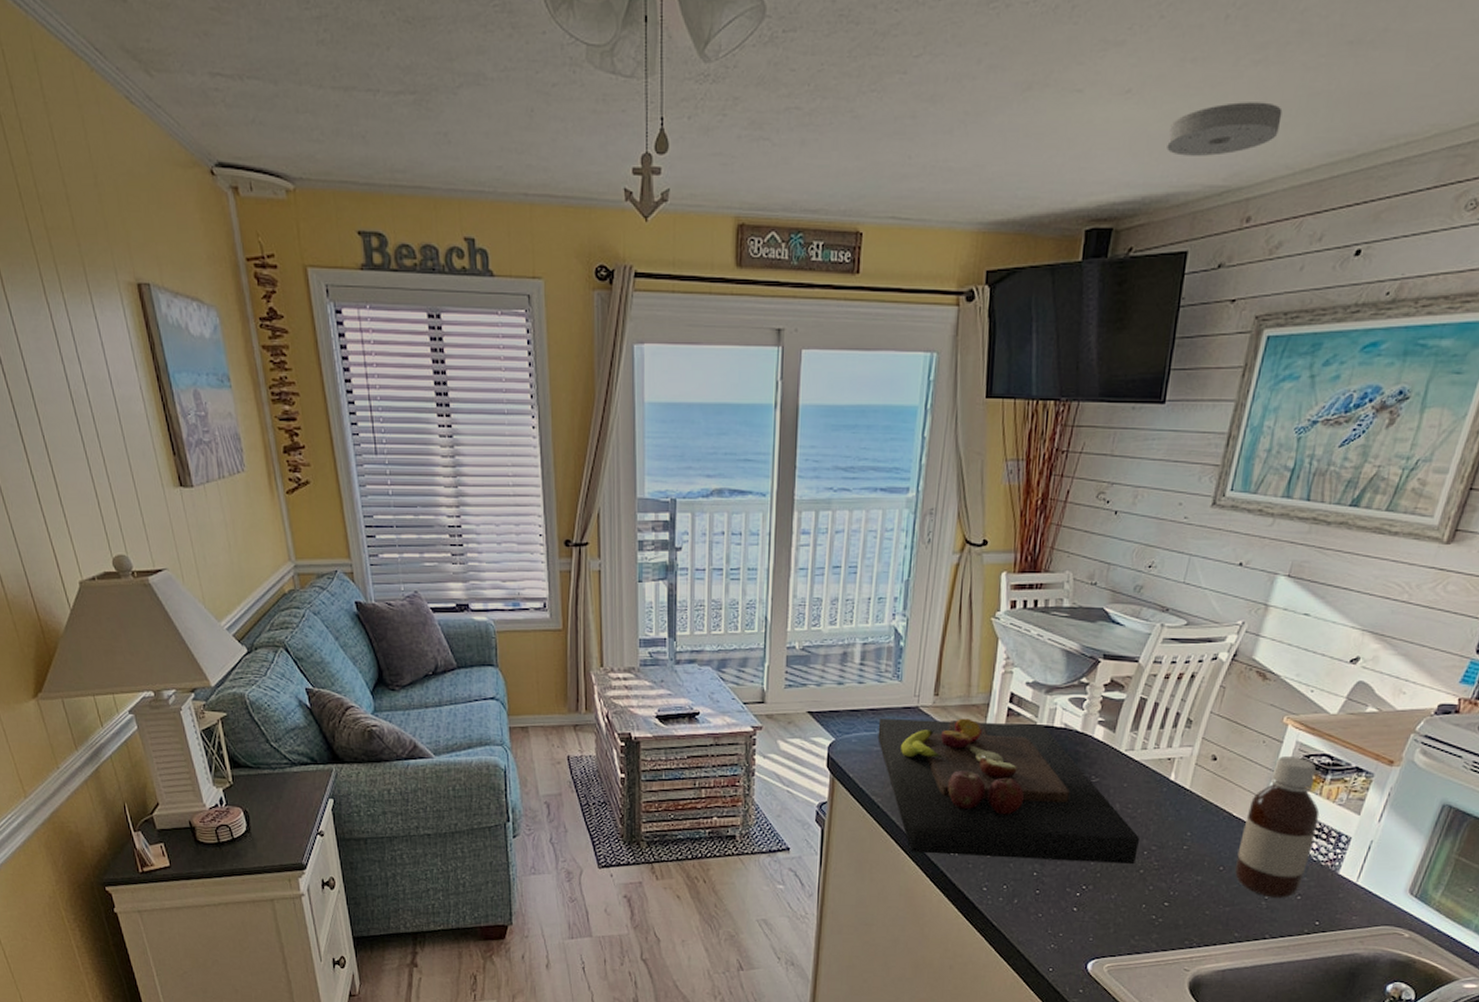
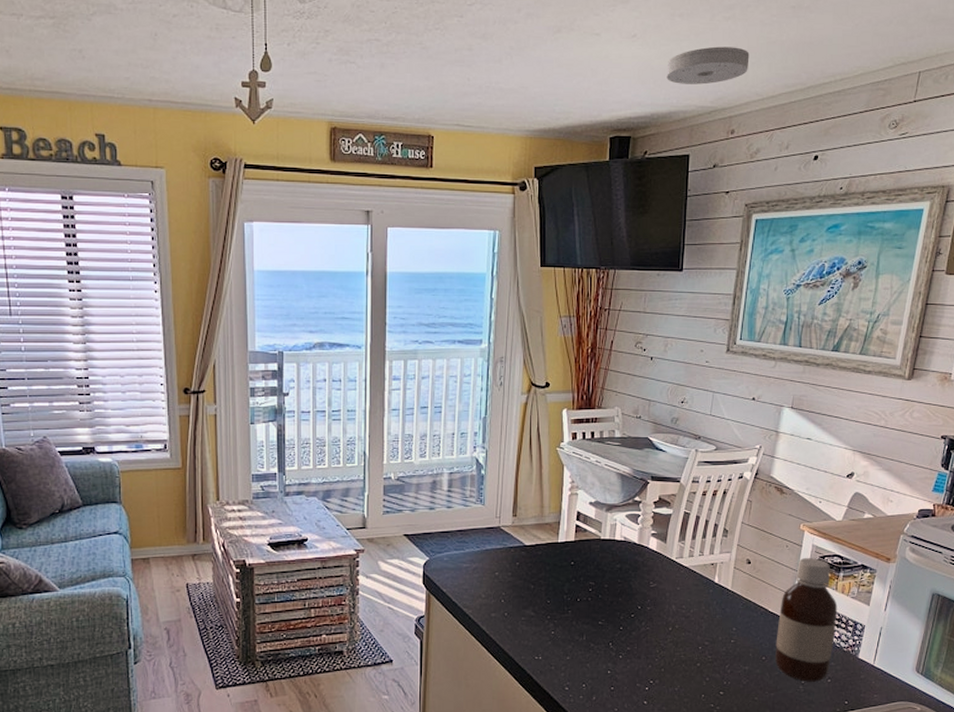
cutting board: present [878,718,1139,865] -> none [466,535,694,659]

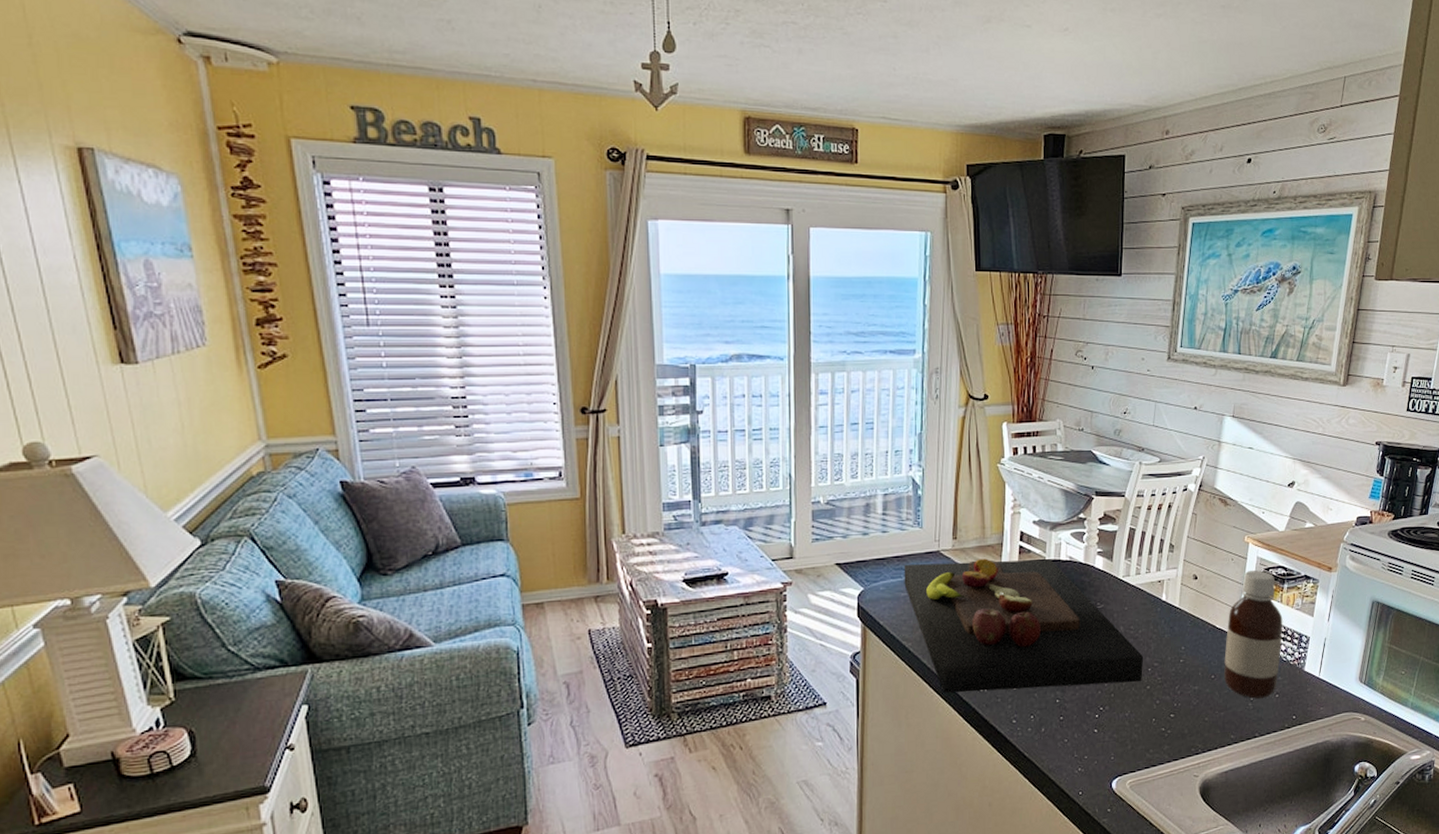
cutting board: none [466,535,694,659] -> present [904,558,1143,693]
smoke detector: present [667,46,750,85] -> none [1100,43,1182,83]

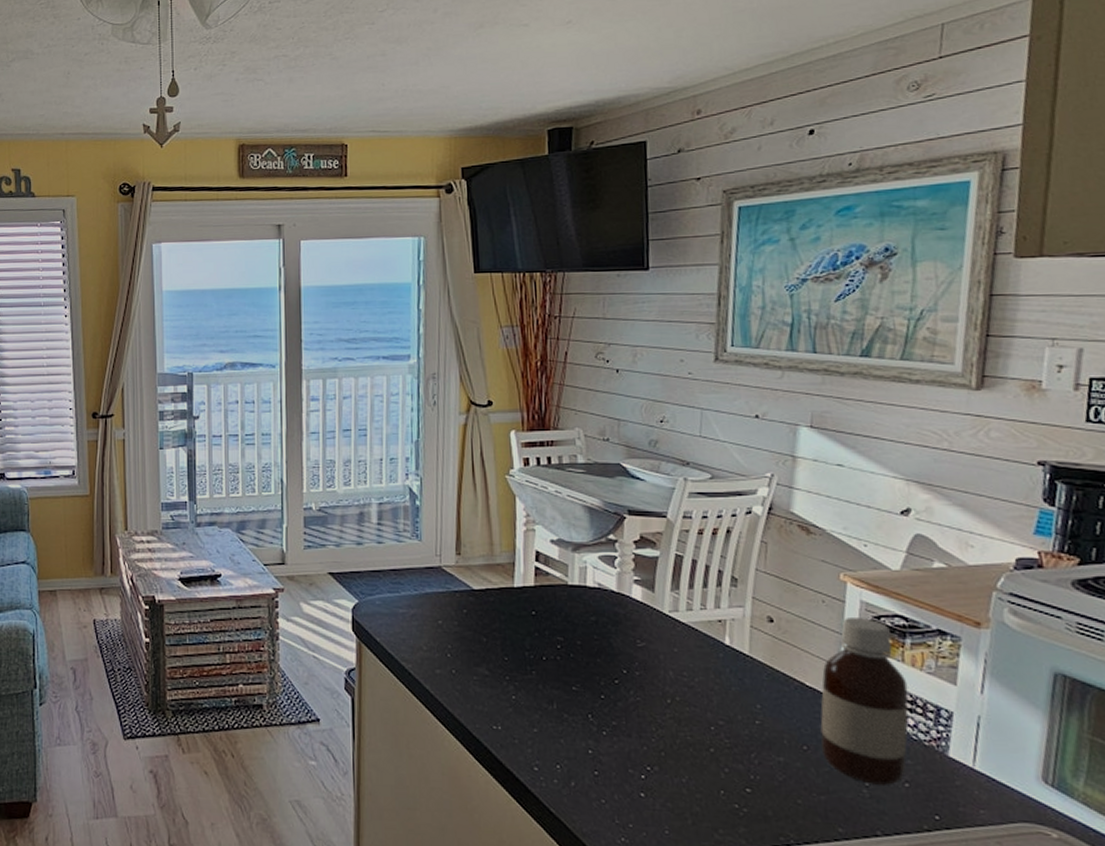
cutting board: present [904,558,1143,693] -> none [401,578,703,742]

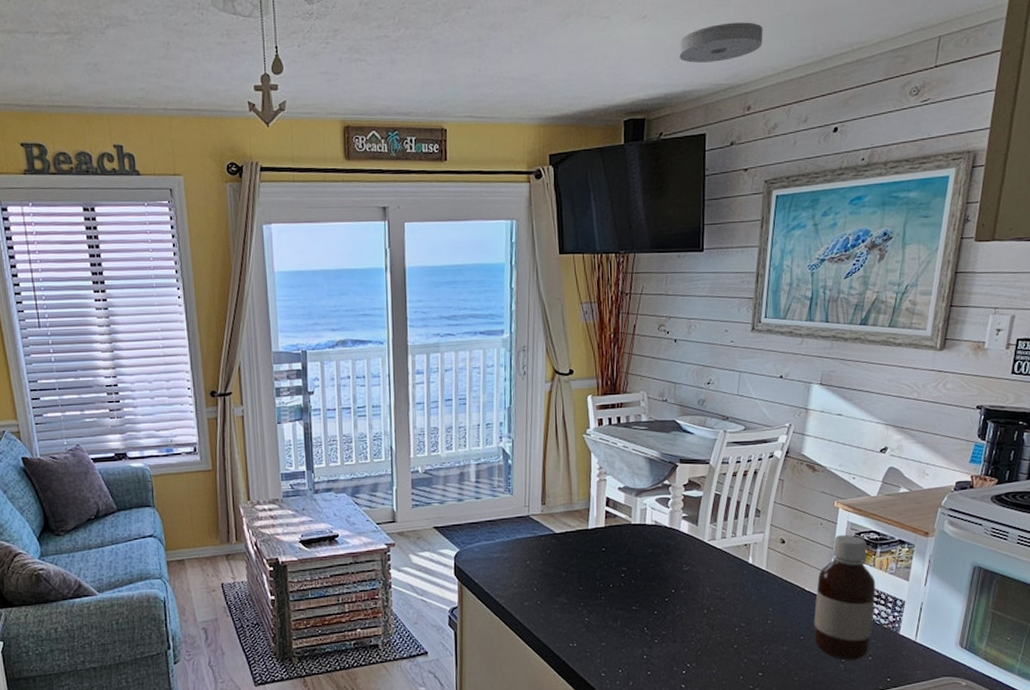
smoke detector: none [610,21,713,67] -> present [679,22,763,63]

